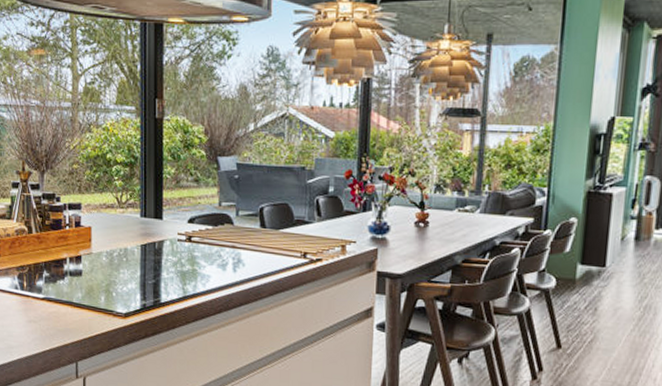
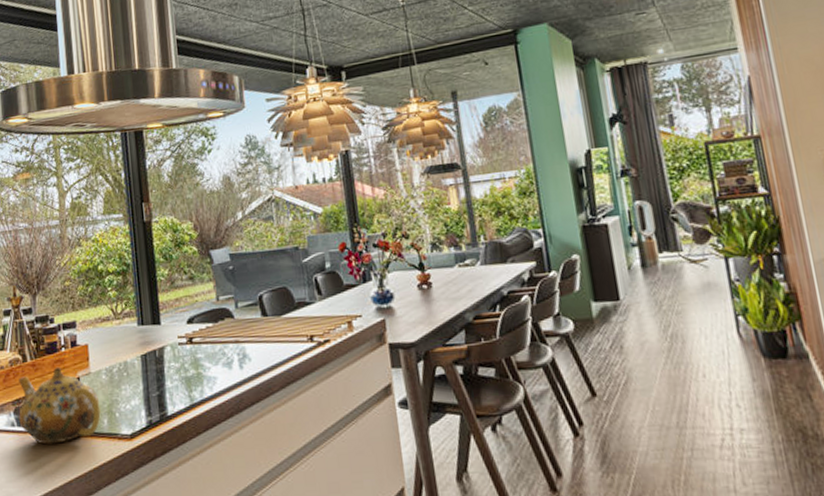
teapot: none [22,242,99,311] -> present [18,366,101,445]

